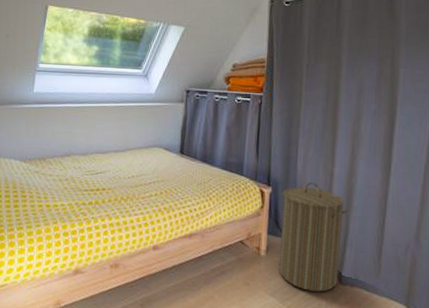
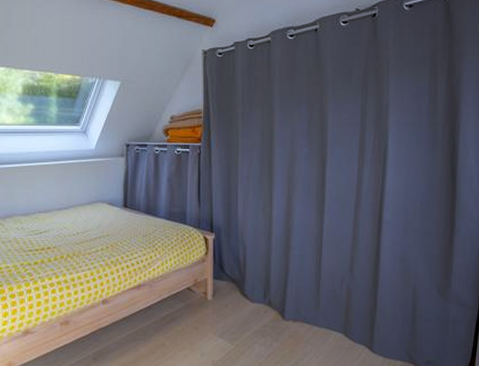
laundry hamper: present [279,182,348,292] -> none [226,226,287,329]

